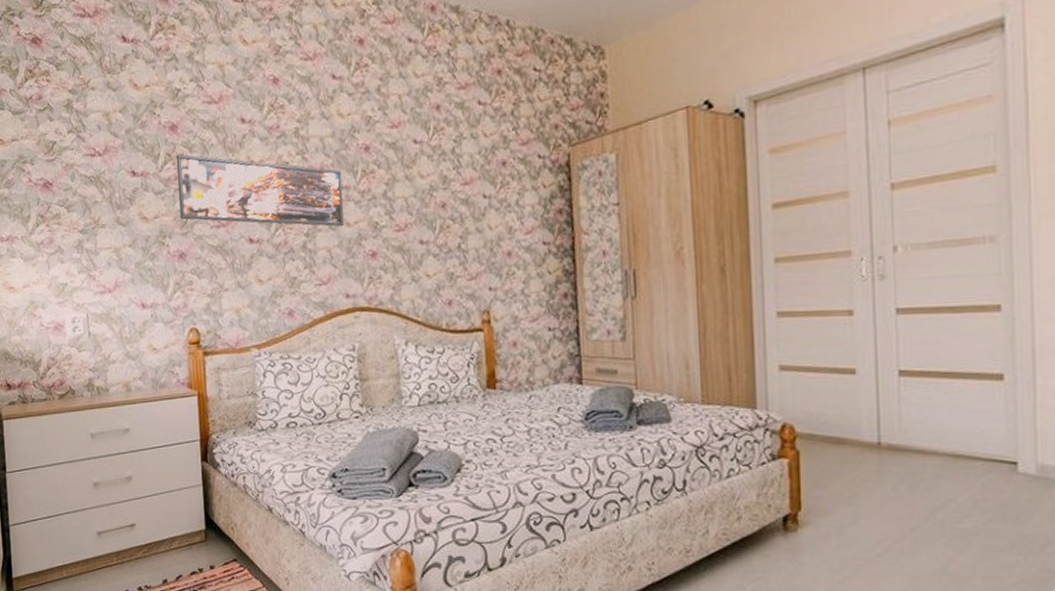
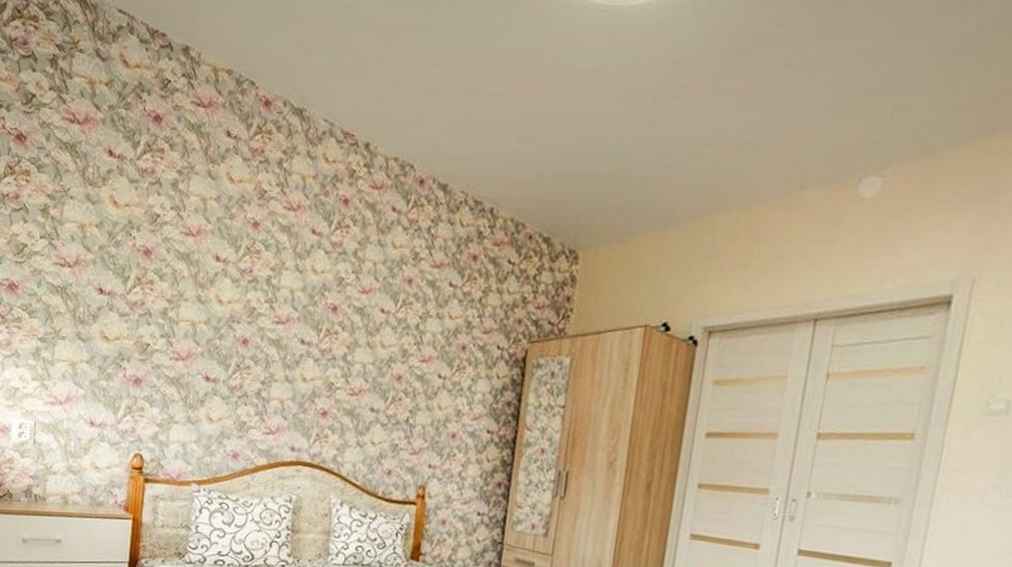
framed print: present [176,154,344,227] -> none [141,279,307,381]

